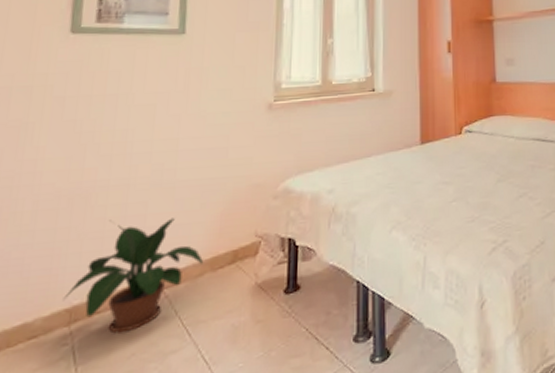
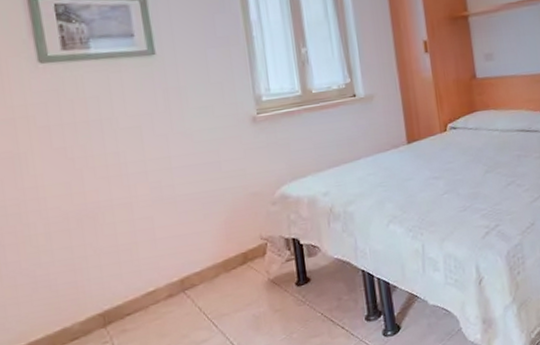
potted plant: present [63,217,203,334] -> none [94,228,216,331]

